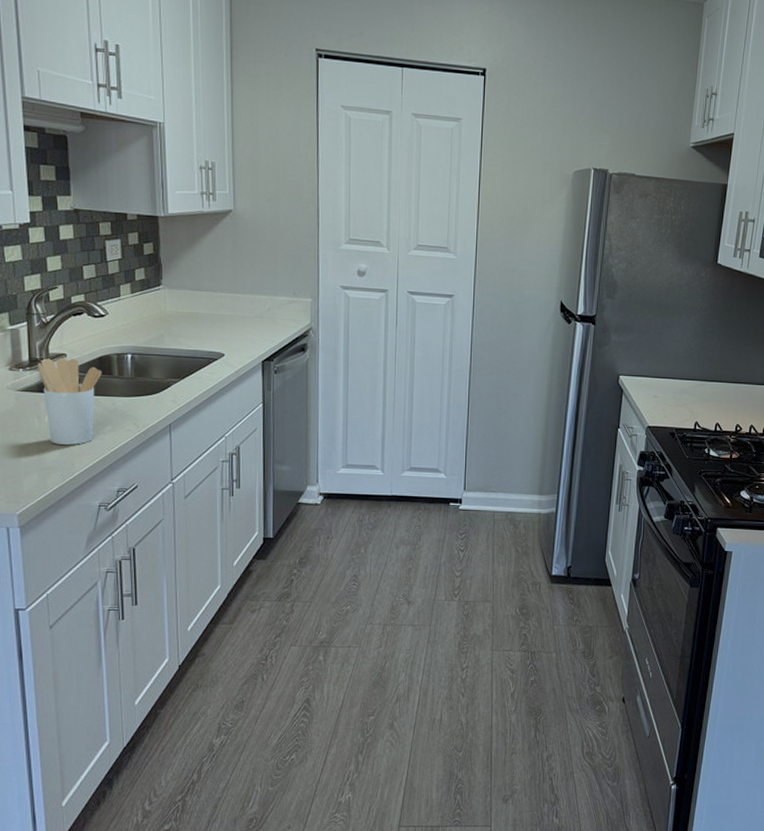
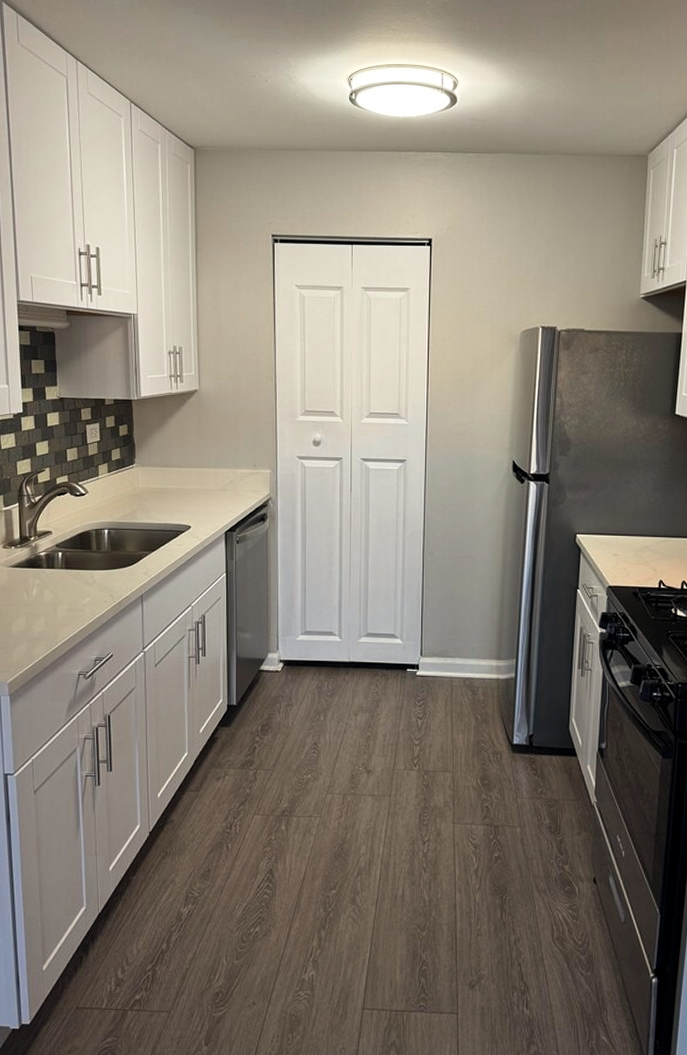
utensil holder: present [38,358,102,445] -> none [27,536,82,616]

